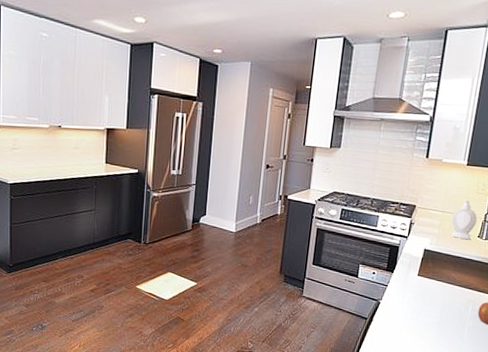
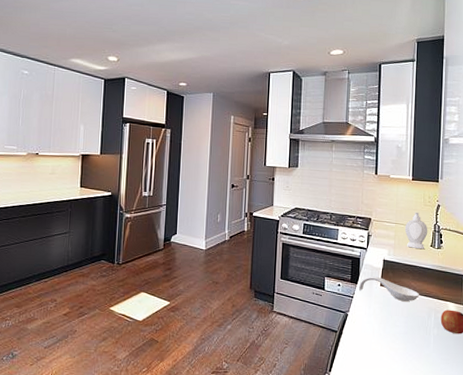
spoon rest: none [394,265,459,293] -> present [358,276,420,302]

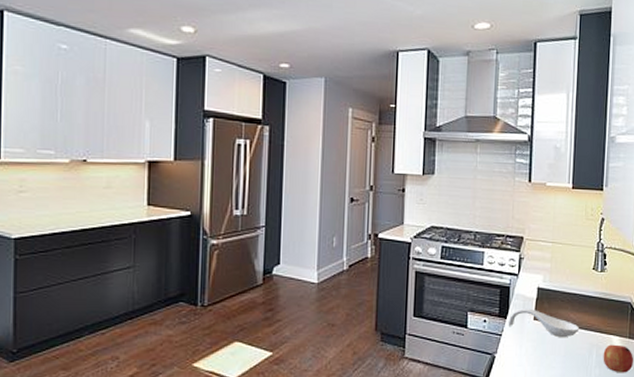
soap bottle: present [404,212,428,250] -> none [563,227,590,274]

